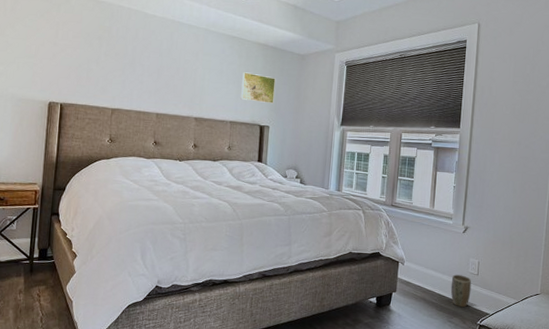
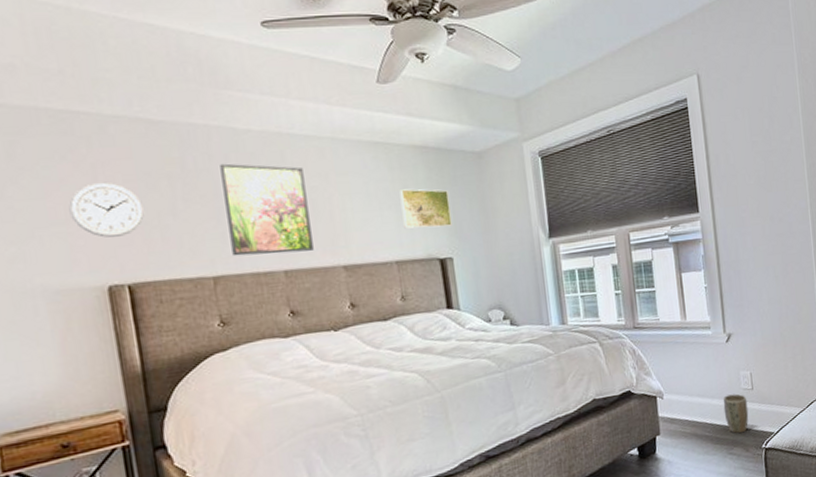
wall clock: none [38,34,81,71] -> present [68,182,145,238]
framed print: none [127,35,183,103] -> present [220,163,314,257]

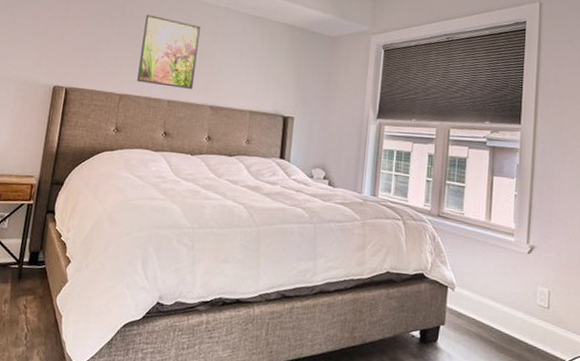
wall clock: present [68,182,145,238] -> none [46,13,91,53]
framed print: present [399,189,452,229] -> none [262,55,303,92]
plant pot: present [723,393,749,434] -> none [514,306,541,350]

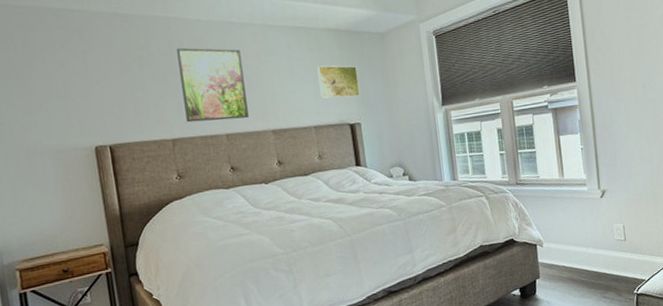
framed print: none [262,55,303,92] -> present [317,65,360,99]

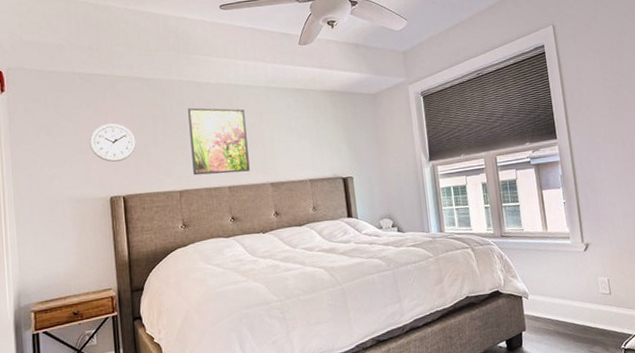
wall clock: none [66,64,121,108] -> present [89,123,137,162]
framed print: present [317,65,360,99] -> none [313,123,353,154]

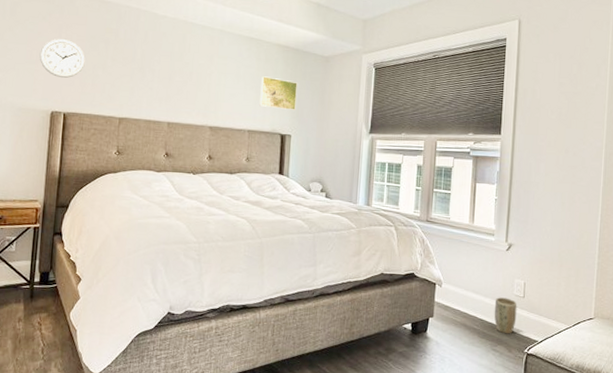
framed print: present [188,107,250,176] -> none [135,37,196,111]
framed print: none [313,123,353,154] -> present [259,76,298,110]
plant pot: none [583,297,608,334] -> present [494,297,517,334]

